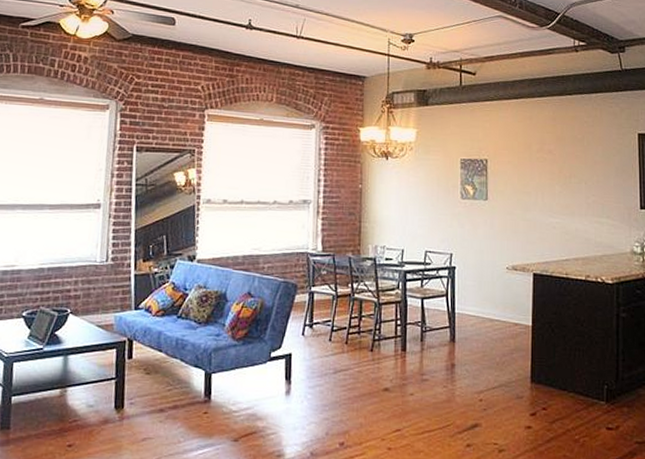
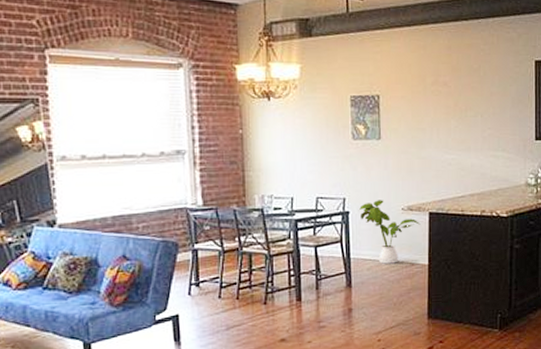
house plant: none [465,257,525,322] -> present [359,200,421,264]

